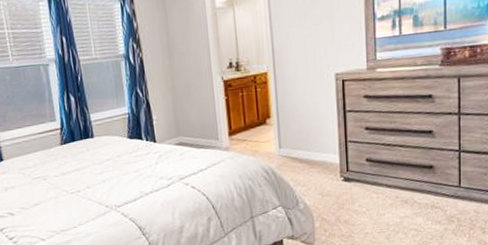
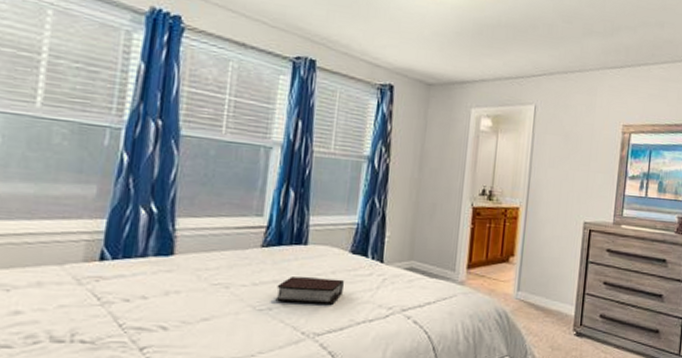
bible: none [79,161,130,185] -> present [275,277,344,304]

